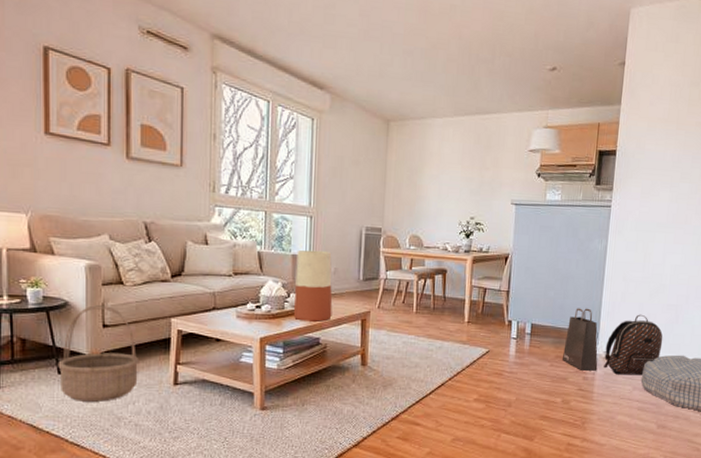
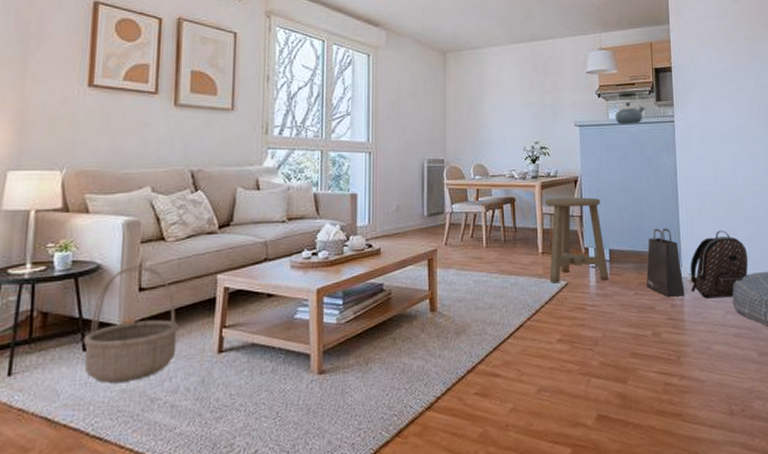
vase: present [294,249,333,322] -> none [354,187,396,266]
stool: none [472,272,528,352] -> present [545,197,609,284]
kettle: none [552,173,585,206] -> present [615,92,646,124]

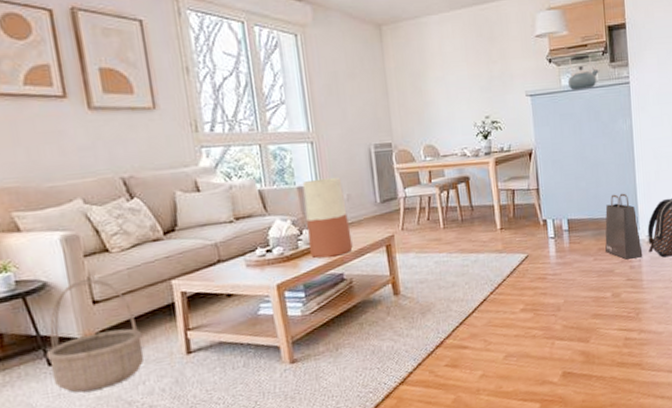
vase: none [354,187,396,266] -> present [302,177,353,259]
stool: present [545,197,609,284] -> none [499,169,569,257]

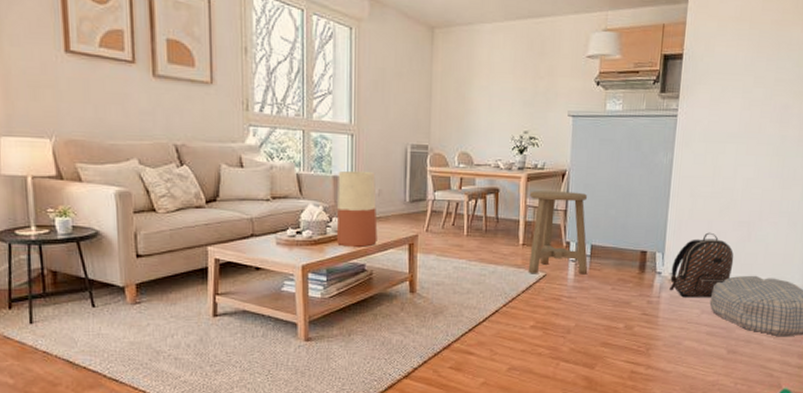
basket: present [46,279,144,393] -> none [91,234,176,335]
stool: none [499,169,569,257] -> present [528,190,588,275]
kettle: present [567,55,600,90] -> none [612,81,649,117]
shopping bag: present [605,193,643,260] -> none [625,227,663,294]

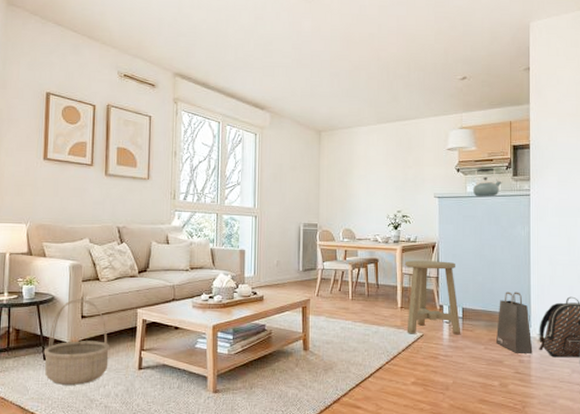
basket: none [91,234,176,335] -> present [43,299,110,385]
vase: present [337,170,378,247] -> none [242,245,276,310]
kettle: none [612,81,649,117] -> present [472,168,503,197]
shopping bag: none [625,227,663,294] -> present [496,291,533,353]

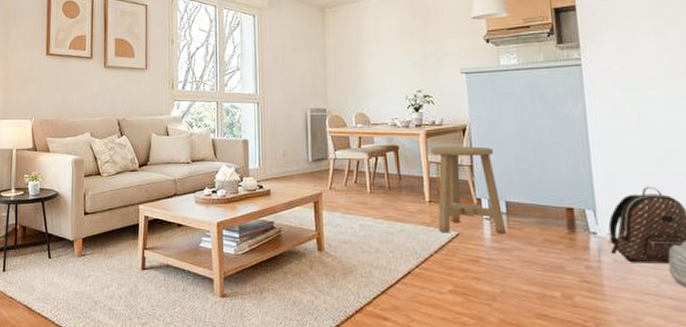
basket: present [43,299,110,385] -> none [49,195,113,285]
kettle: present [472,168,503,197] -> none [507,36,545,70]
shopping bag: present [496,291,533,353] -> none [552,181,603,258]

